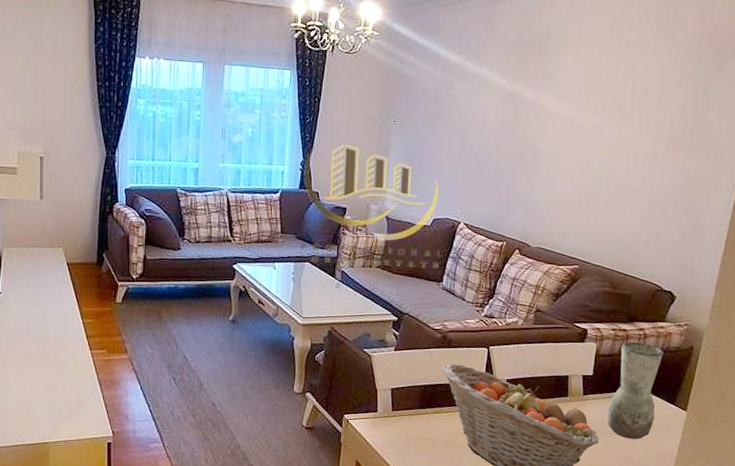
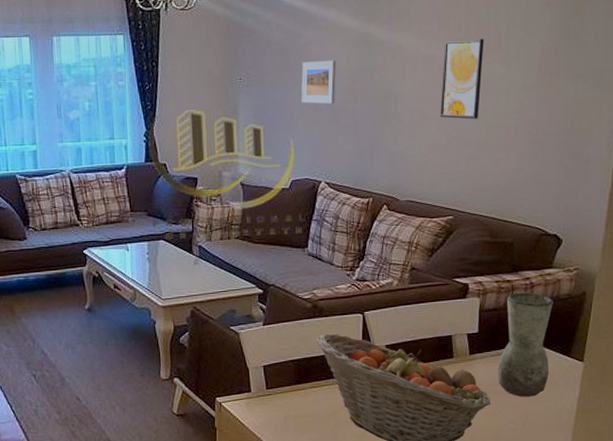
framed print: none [449,112,483,153] -> present [301,60,336,105]
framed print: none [574,105,620,179] -> present [440,39,484,120]

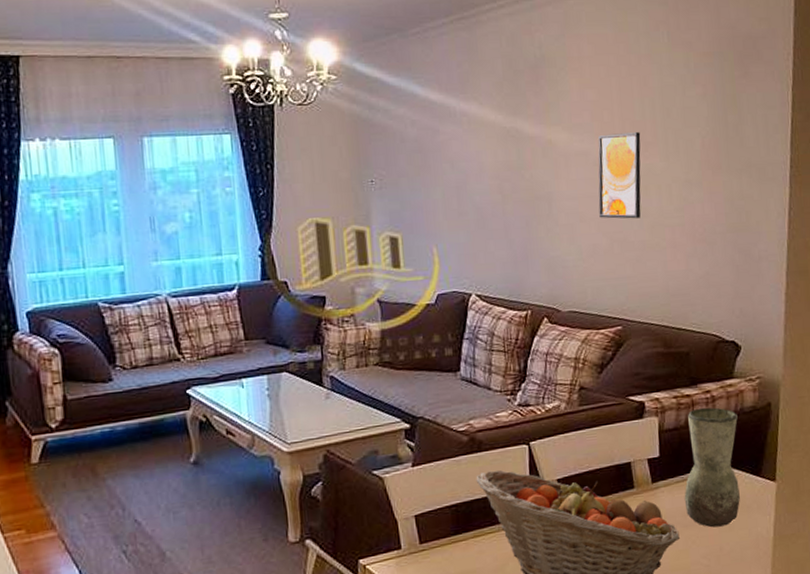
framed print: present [301,60,336,105] -> none [442,158,482,207]

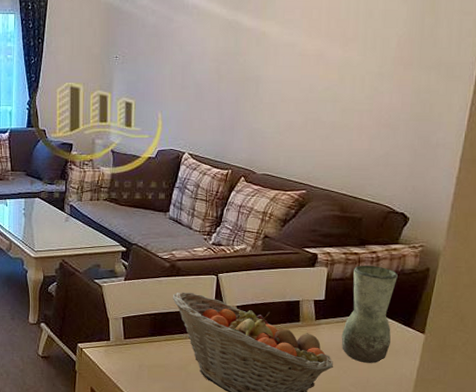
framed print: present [598,132,641,219] -> none [298,29,343,103]

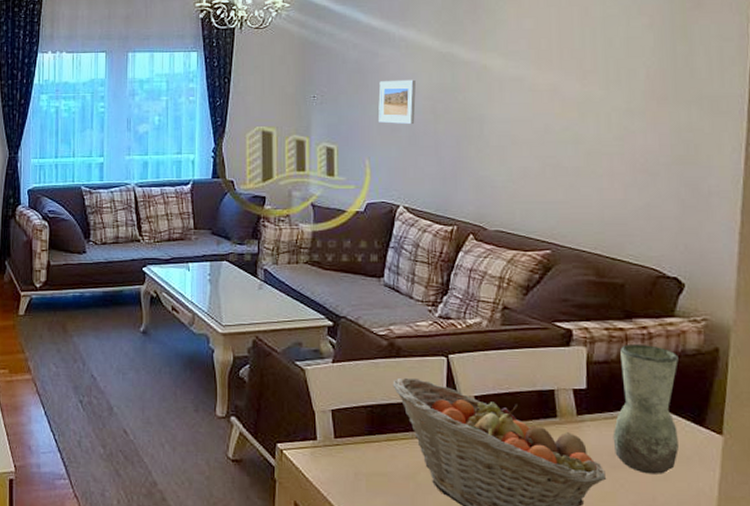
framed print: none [171,43,204,83] -> present [378,79,416,125]

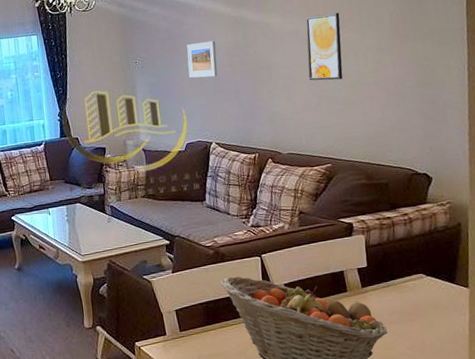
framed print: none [531,60,580,145] -> present [306,13,343,81]
vase: present [613,345,679,474] -> none [389,227,438,325]

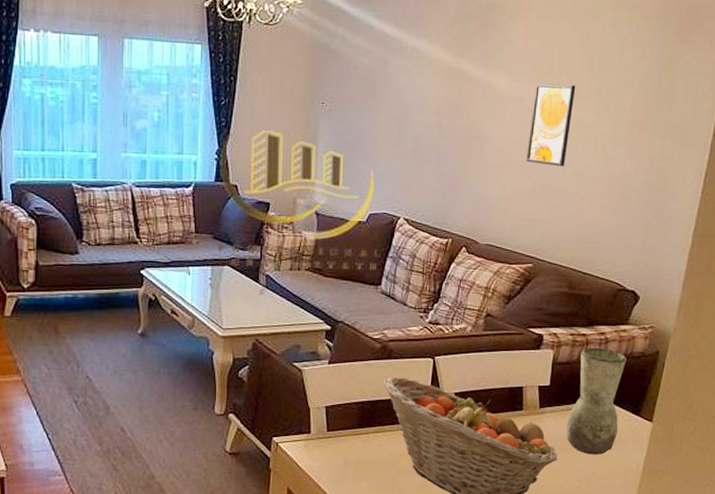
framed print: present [187,40,218,78] -> none [386,91,424,139]
vase: none [389,227,438,325] -> present [566,348,627,455]

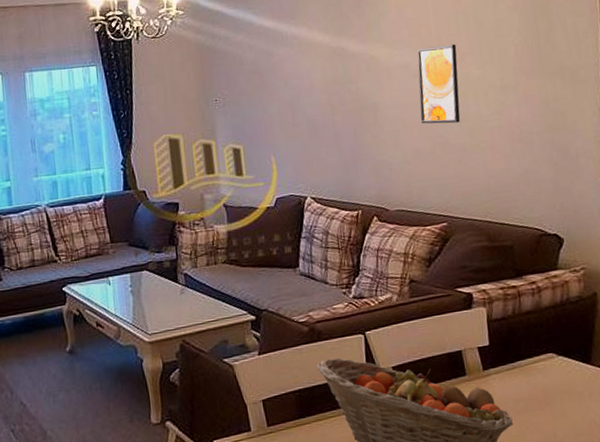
vase: present [566,348,627,455] -> none [515,298,572,414]

